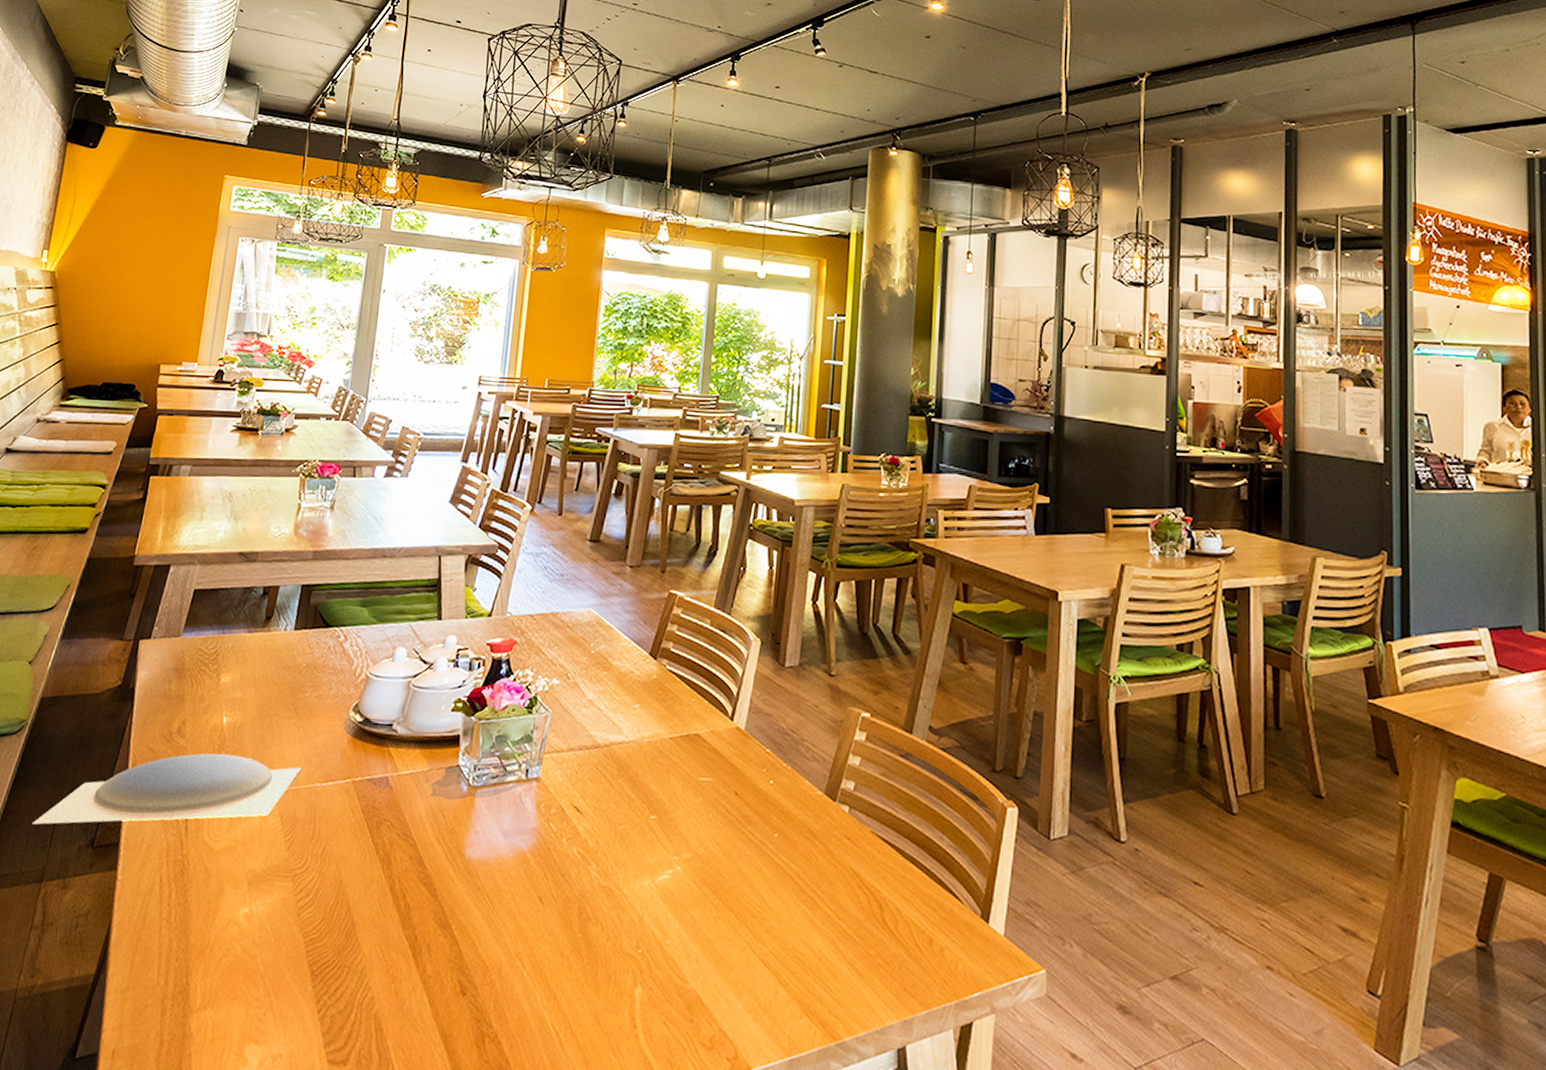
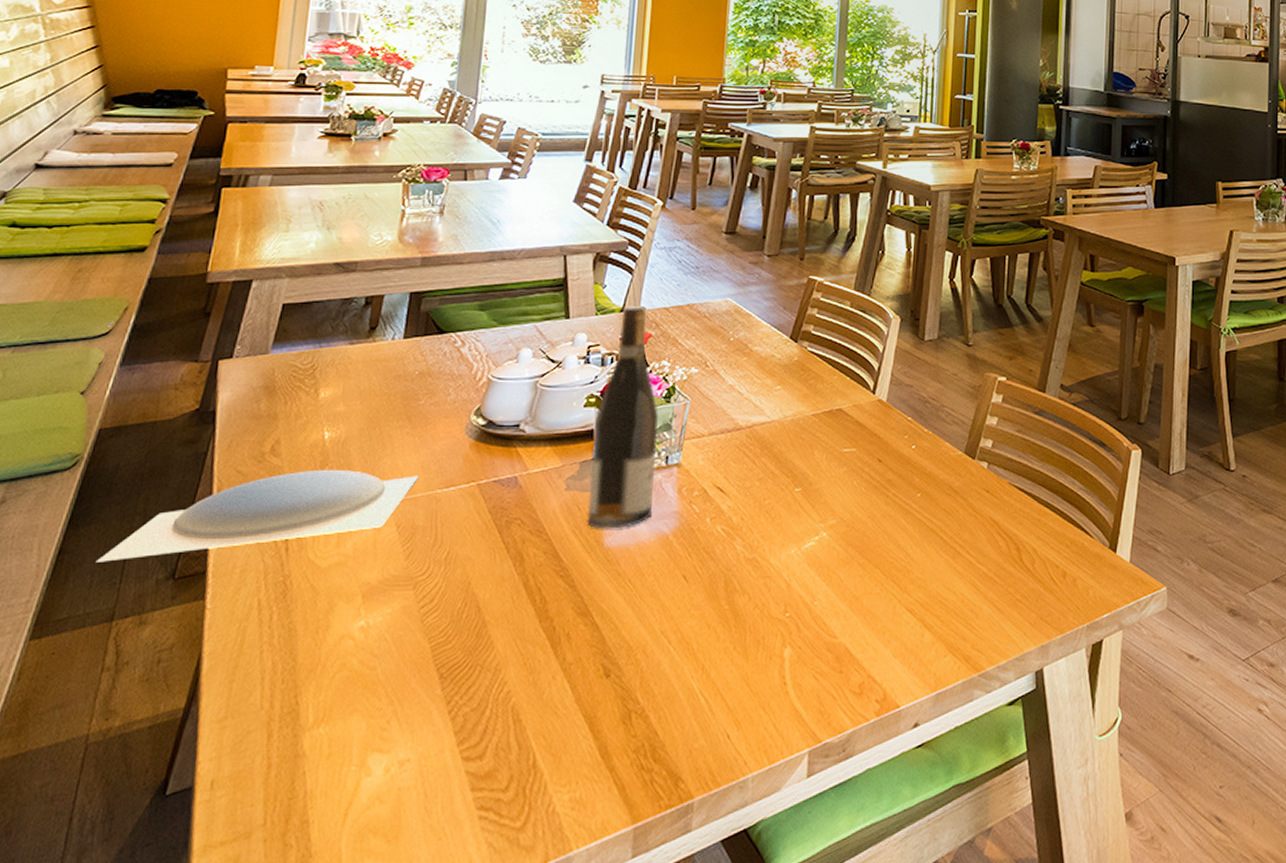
wine bottle: none [450,610,521,841] -> present [586,305,658,529]

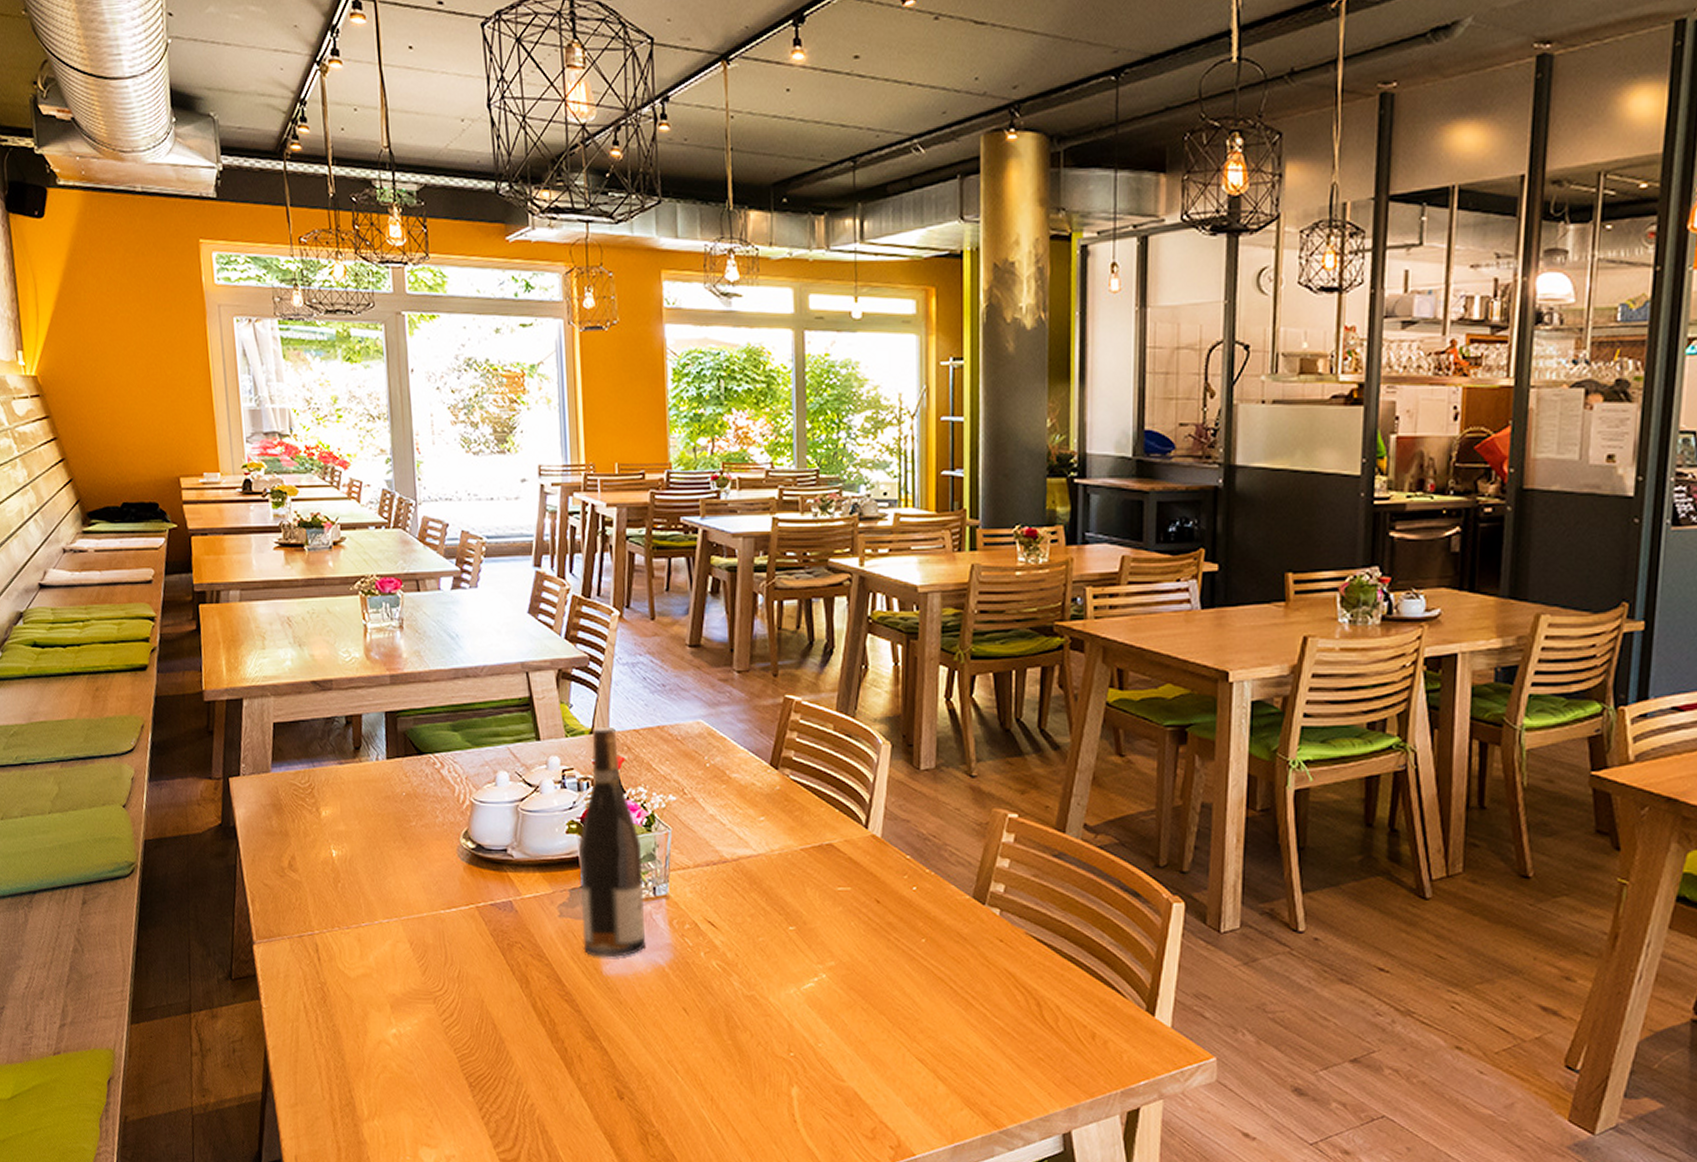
plate: present [95,469,420,562] -> none [166,885,423,961]

